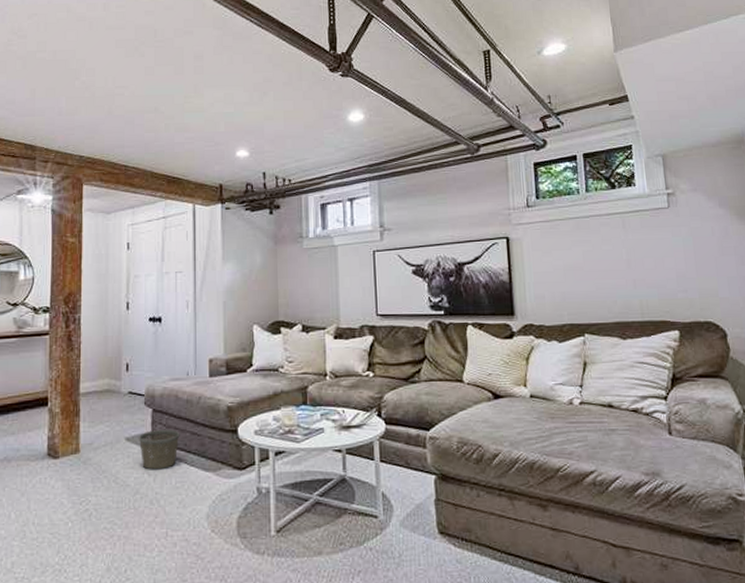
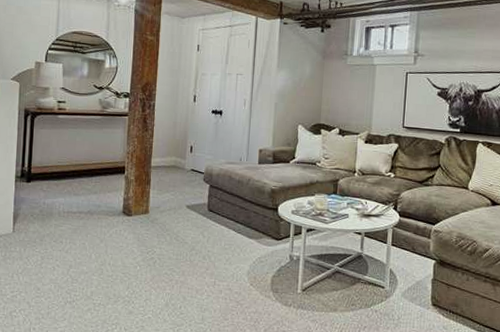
basket: present [138,430,180,470] -> none [196,202,231,234]

